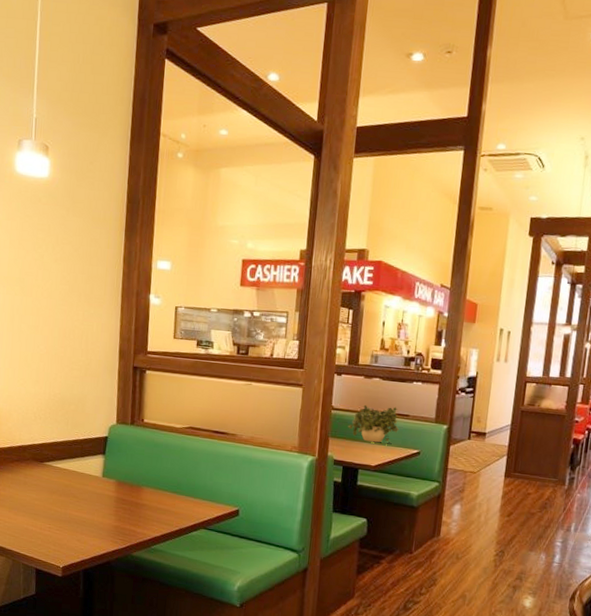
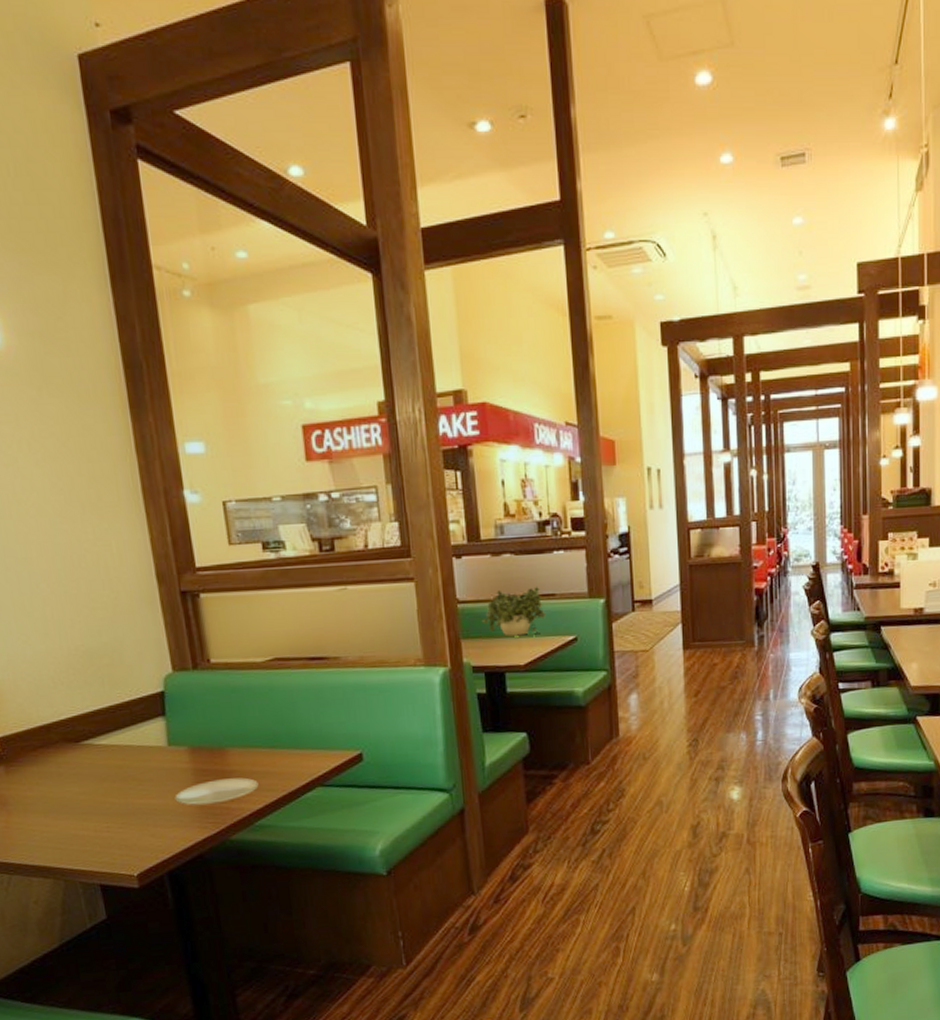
plate: none [99,508,160,527] -> present [175,777,259,806]

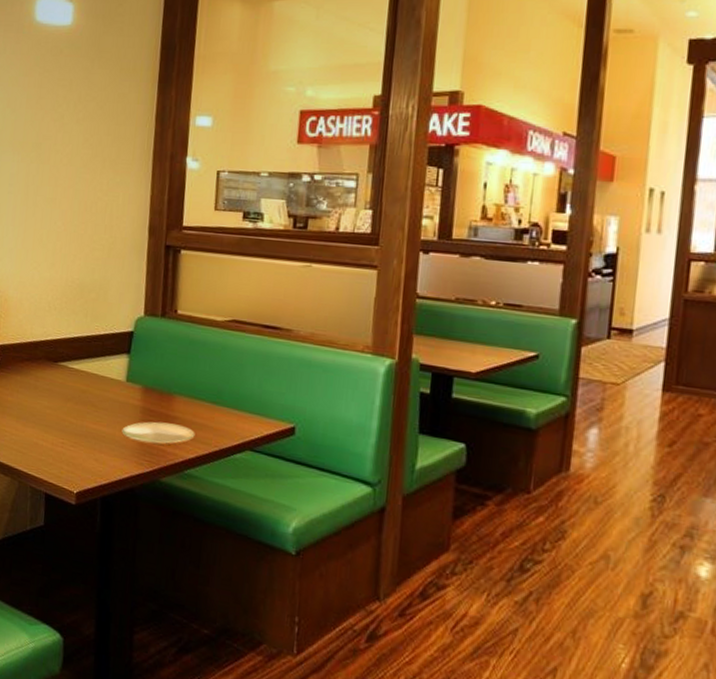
potted plant: present [482,586,547,637] -> none [439,291,509,344]

